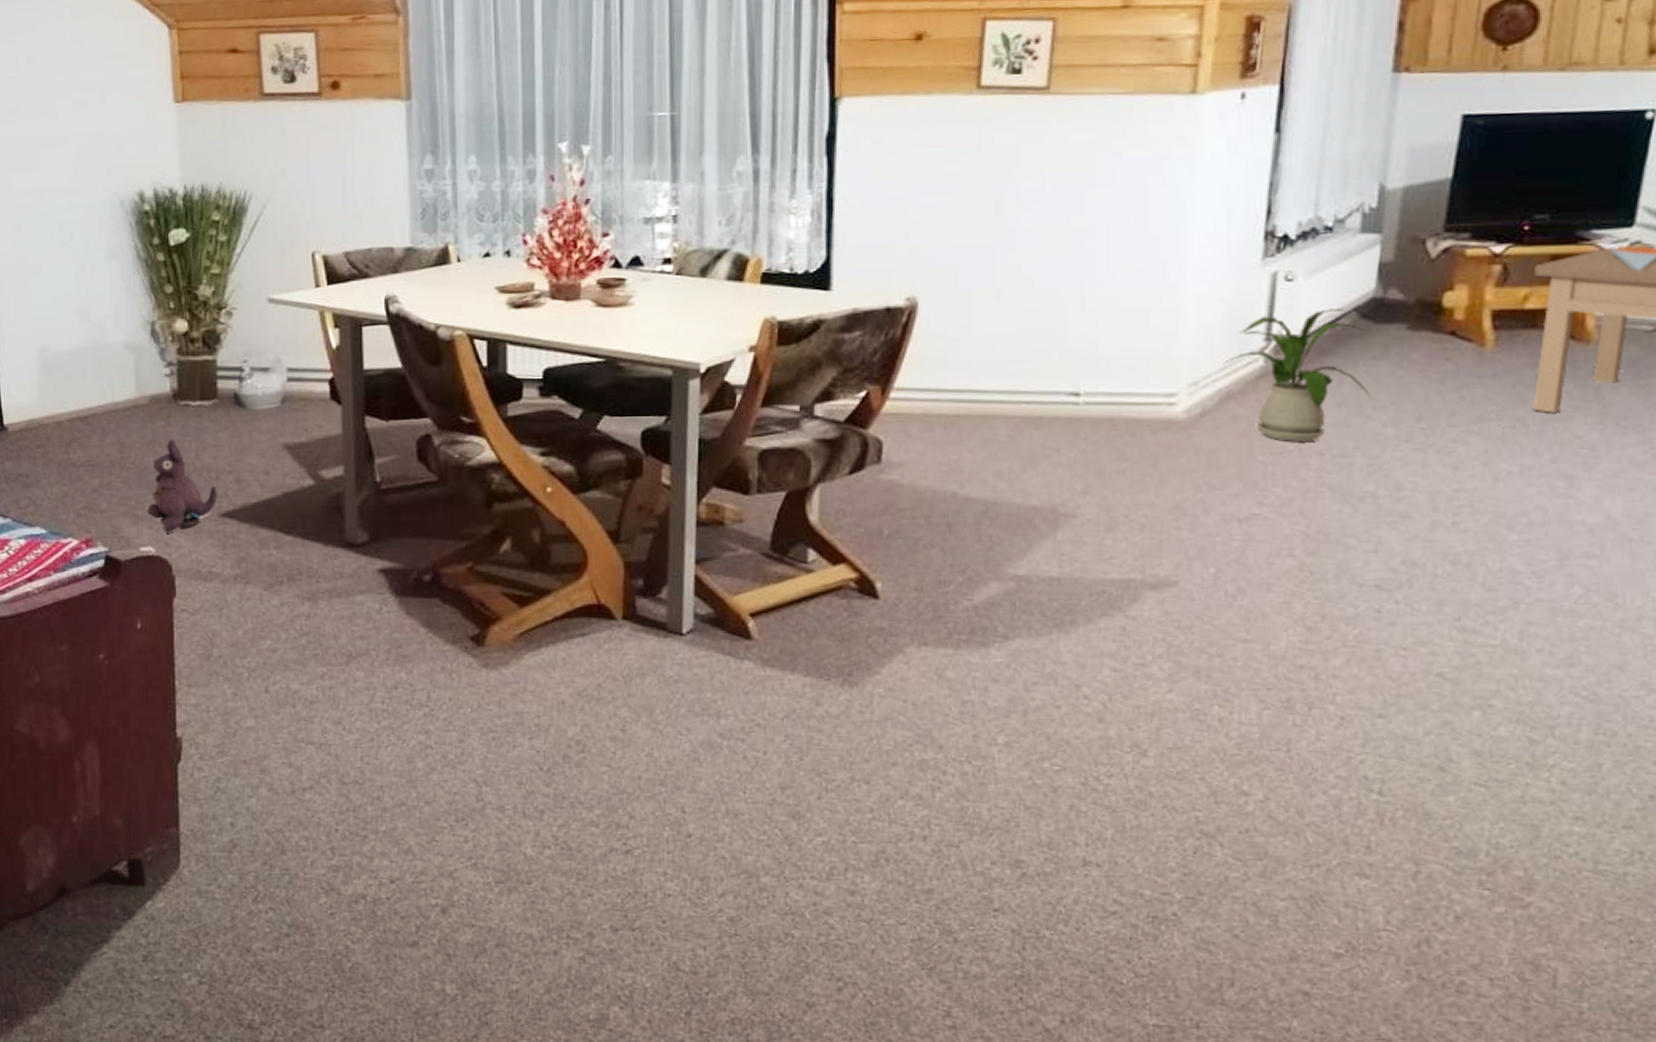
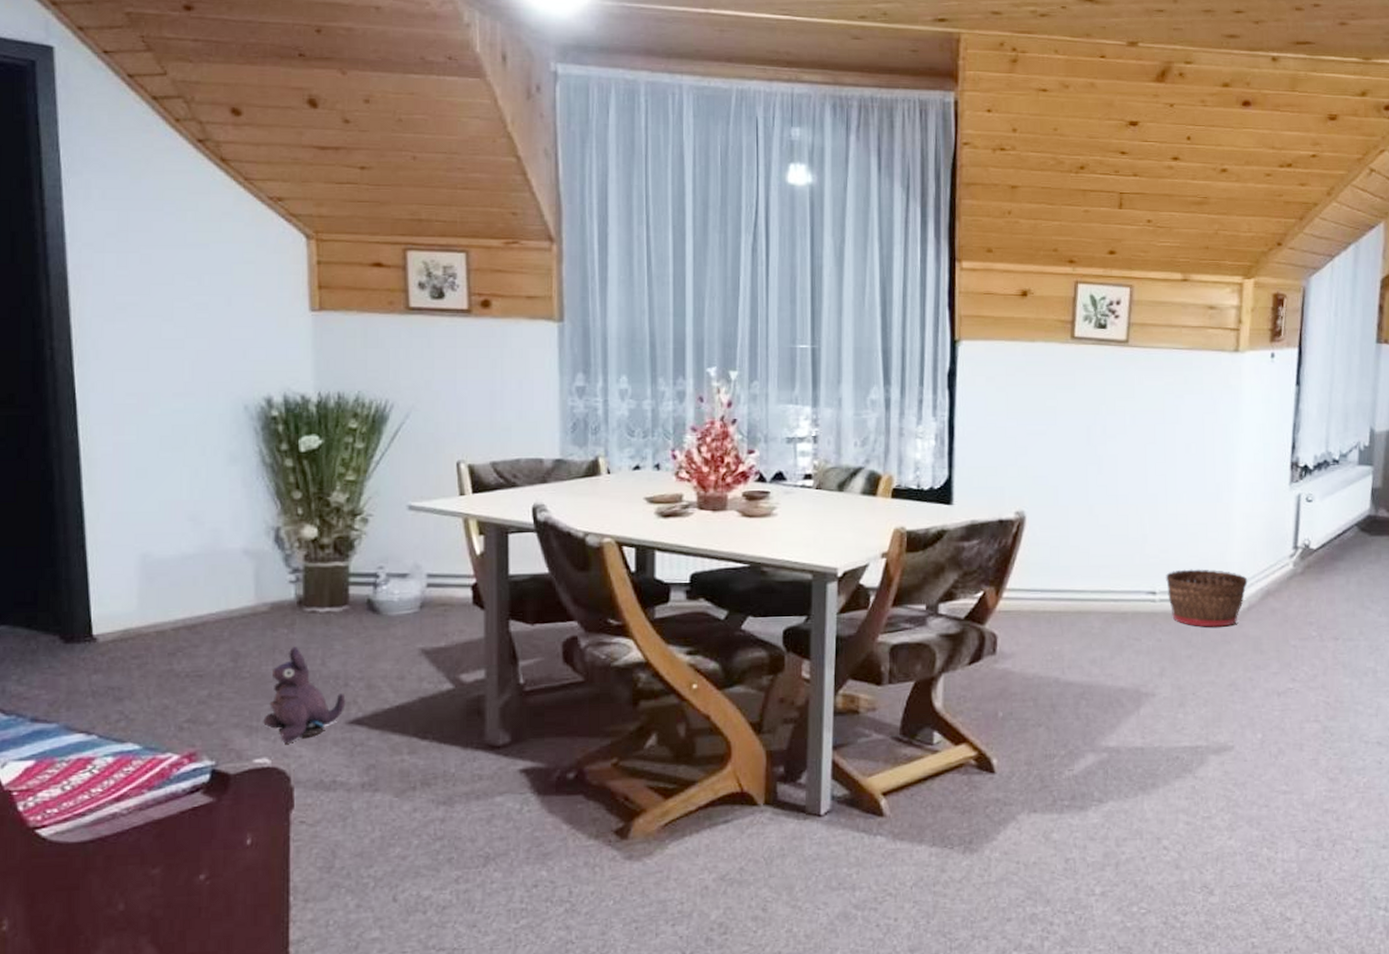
basket: none [1092,365,1202,437] -> present [1165,569,1248,627]
house plant: present [1223,308,1370,441] -> none [1263,523,1368,629]

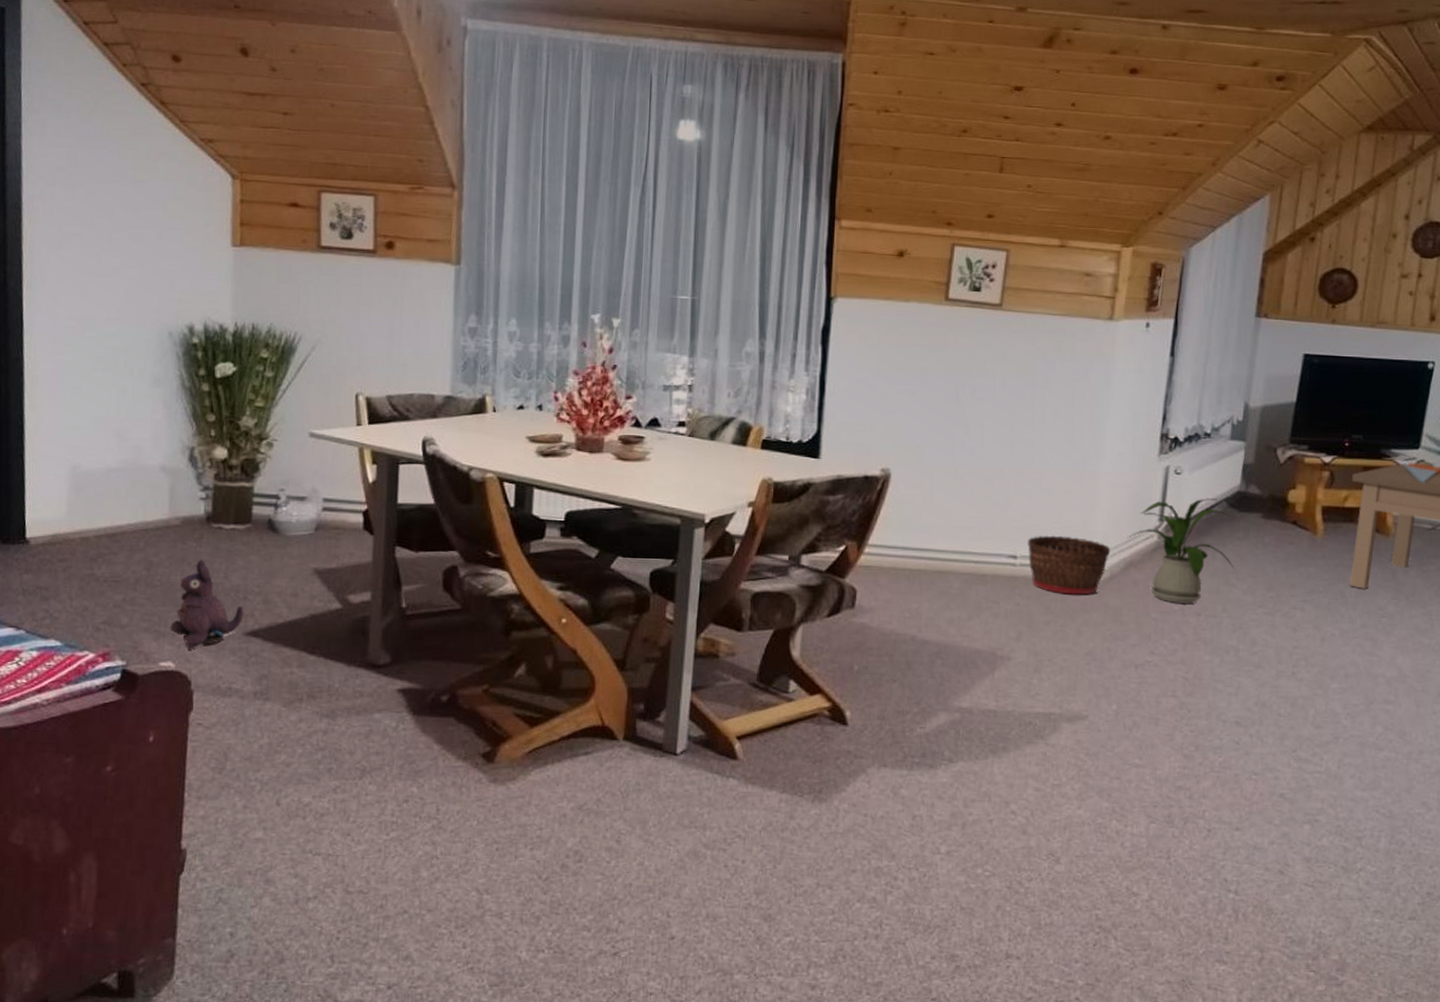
house plant: none [1263,523,1368,629] -> present [1127,498,1234,604]

